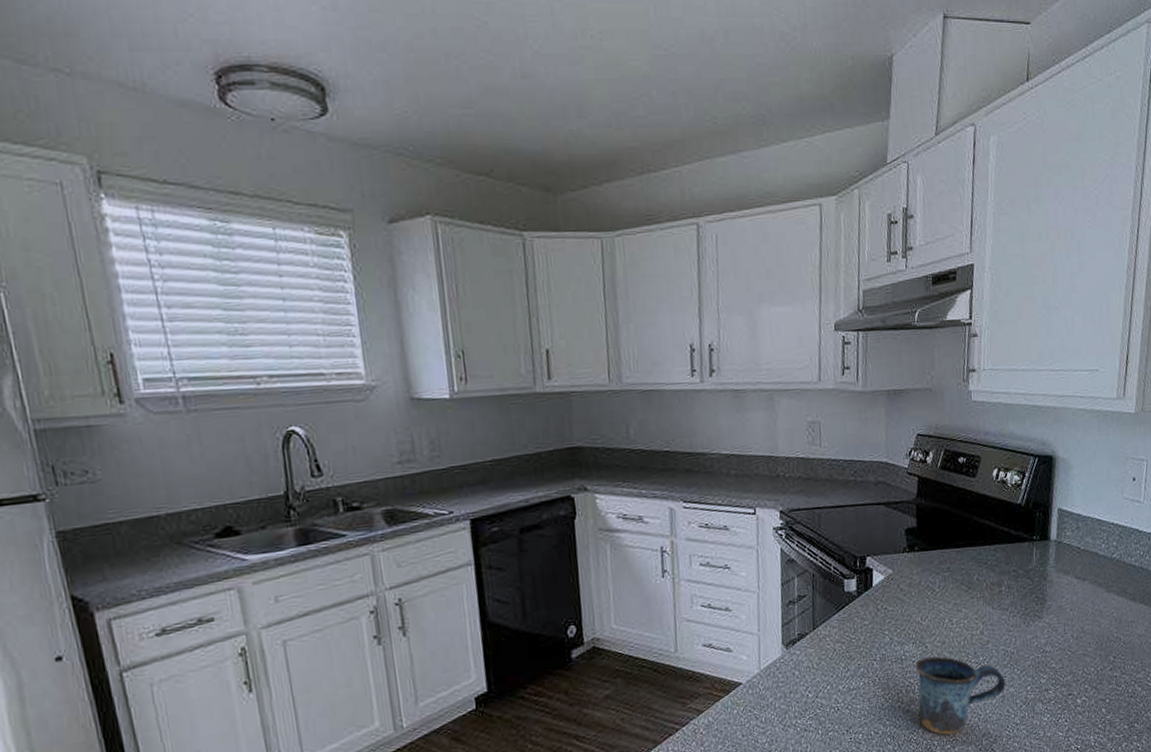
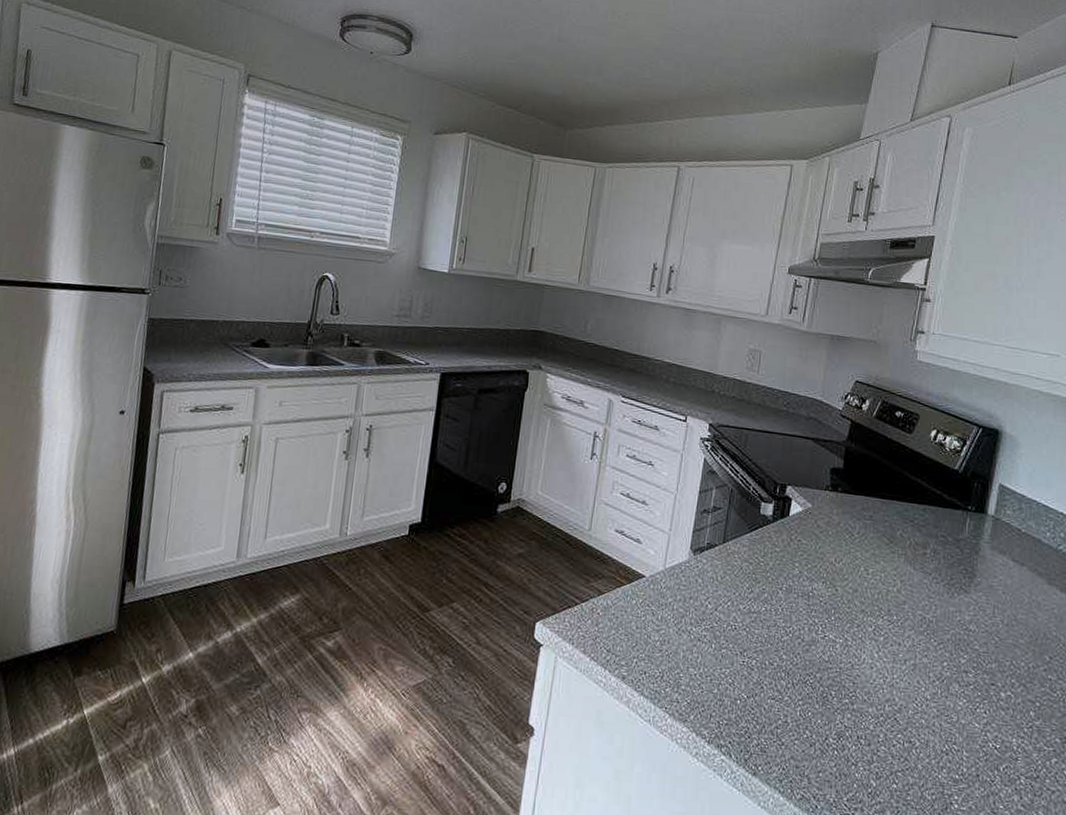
mug: present [916,656,1006,735] -> none [818,601,919,689]

